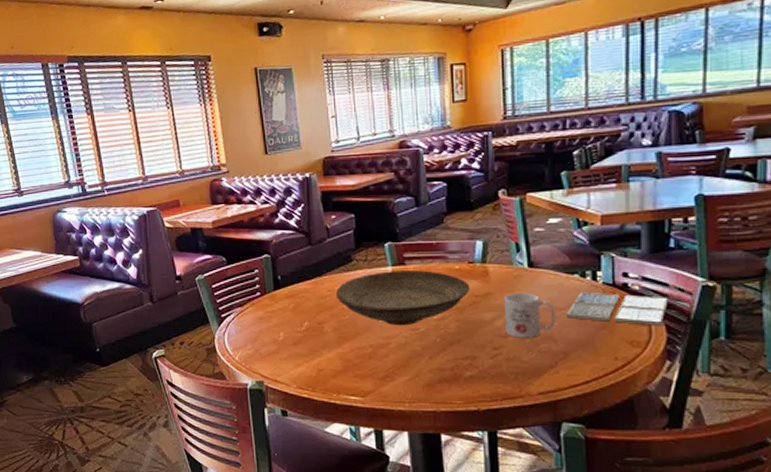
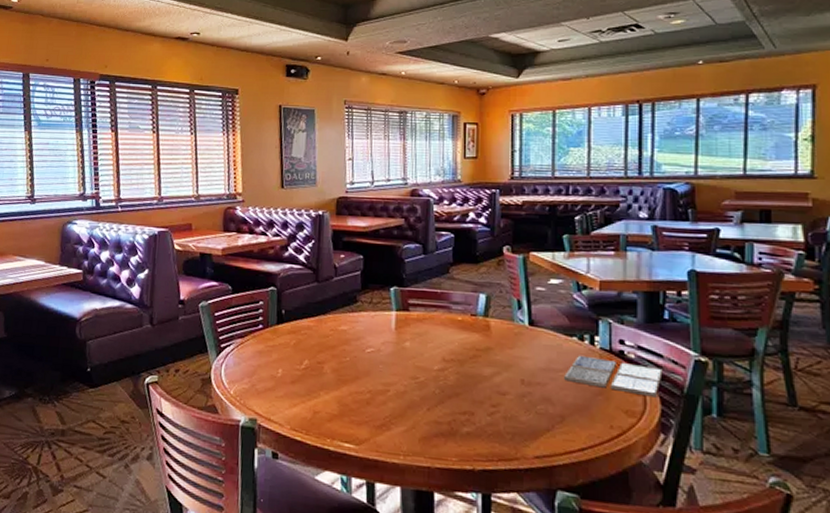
decorative bowl: present [337,270,470,326] -> none [339,315,471,374]
mug: present [503,292,555,338] -> none [503,349,553,398]

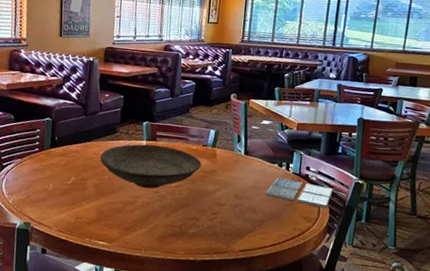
decorative bowl: none [339,315,471,374] -> present [100,144,202,189]

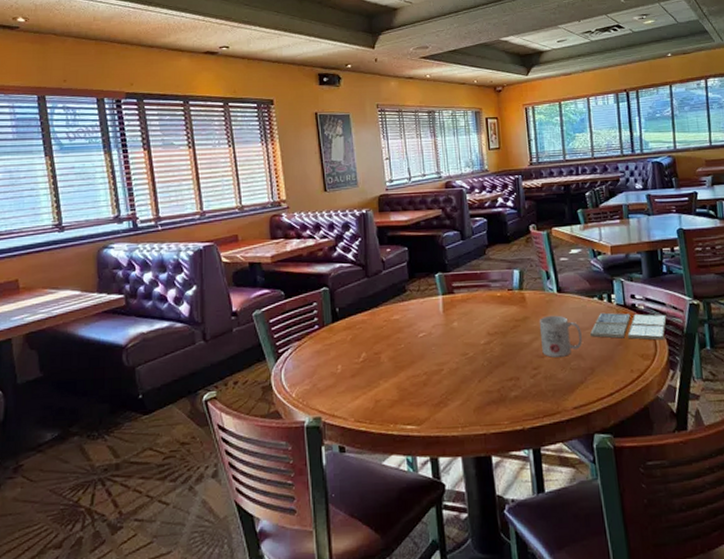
decorative bowl: present [100,144,202,189] -> none [392,298,511,352]
mug: none [222,172,259,208] -> present [538,315,582,357]

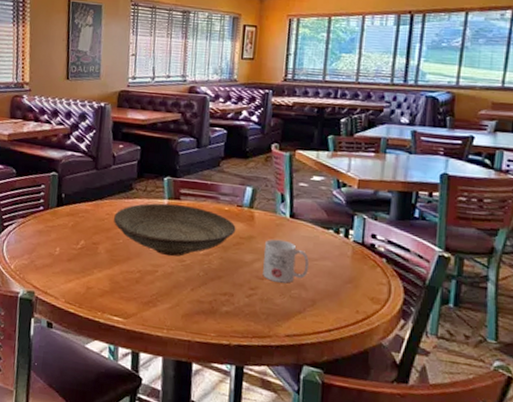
decorative bowl: none [392,298,511,352] -> present [114,203,236,257]
drink coaster: present [590,312,667,340] -> none [318,246,408,287]

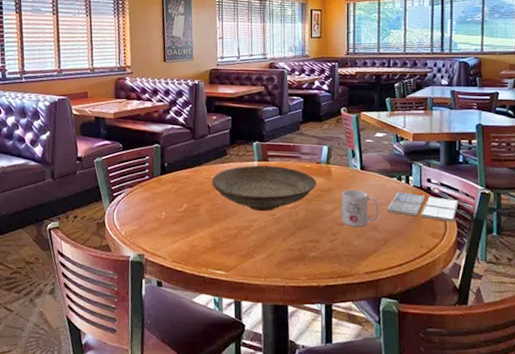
drink coaster: none [318,246,408,287] -> present [387,192,458,222]

